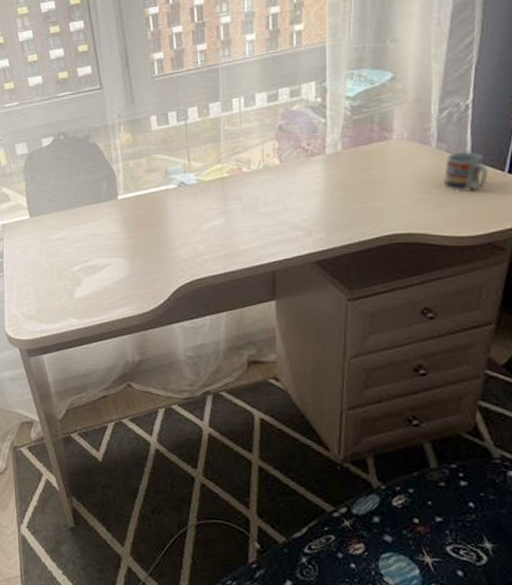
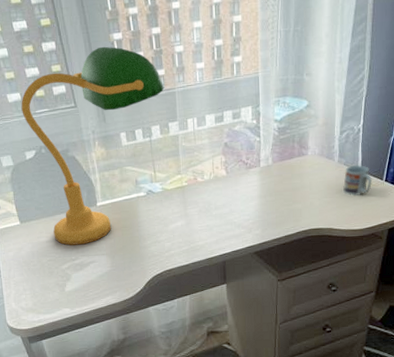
desk lamp: none [42,22,206,244] -> present [21,46,165,246]

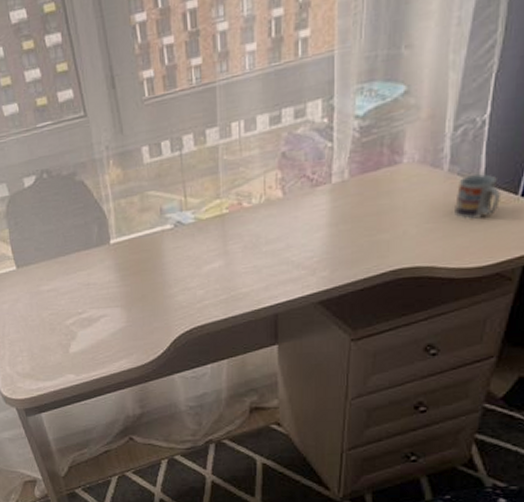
desk lamp: present [21,46,165,246] -> none [19,32,201,295]

